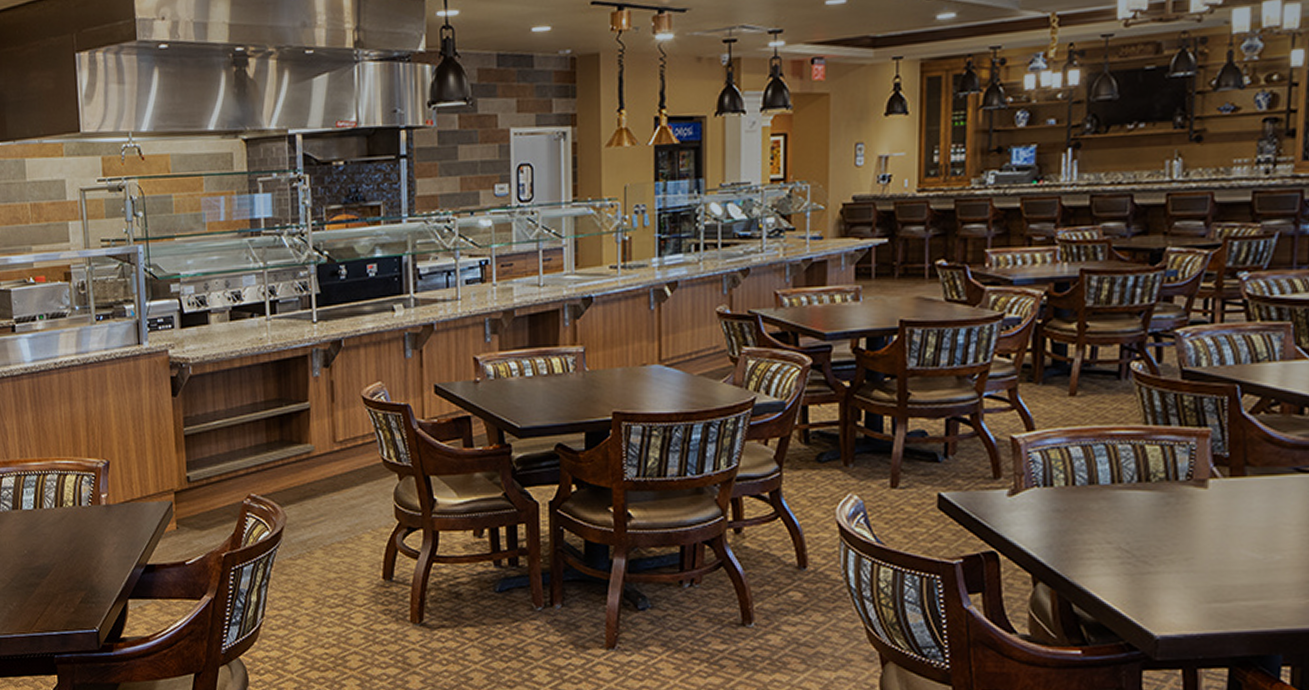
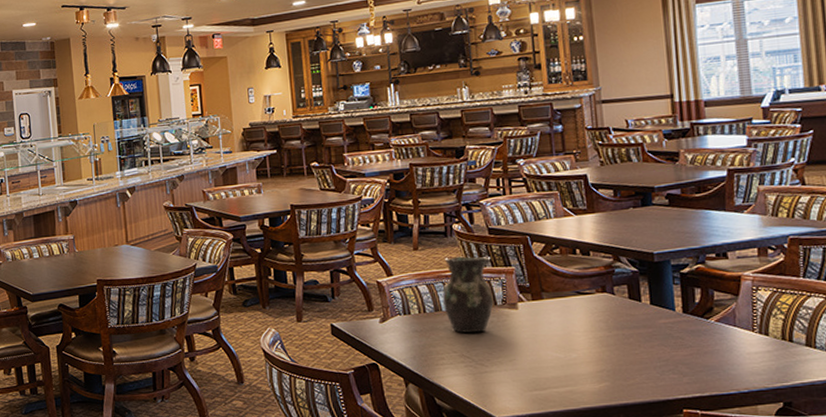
vase: none [1102,408,1180,516] -> present [442,256,494,333]

